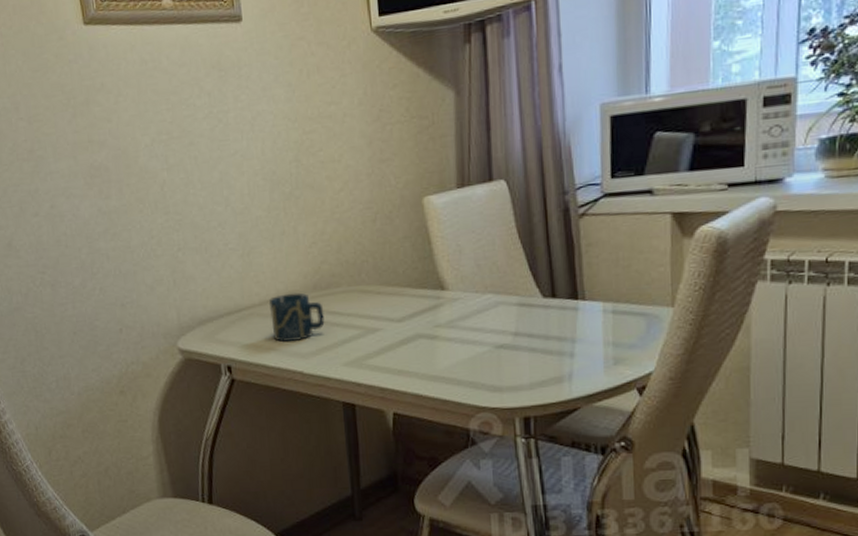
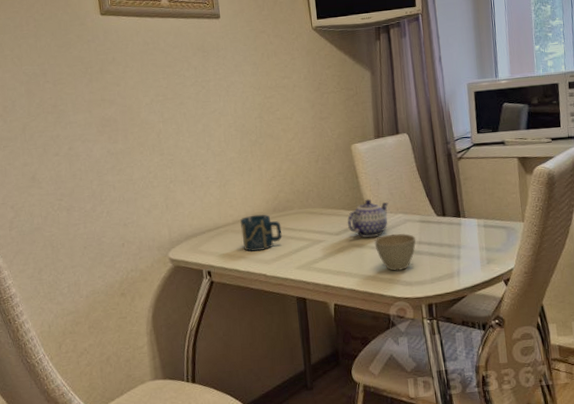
teapot: none [414,272,473,326] -> present [347,199,388,238]
cup: none [451,320,511,372] -> present [374,233,416,271]

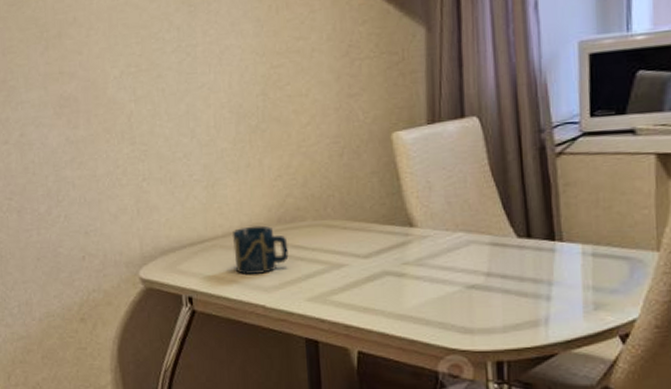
teapot: present [347,199,388,238] -> none [381,209,444,264]
cup: present [374,233,416,271] -> none [419,259,484,312]

